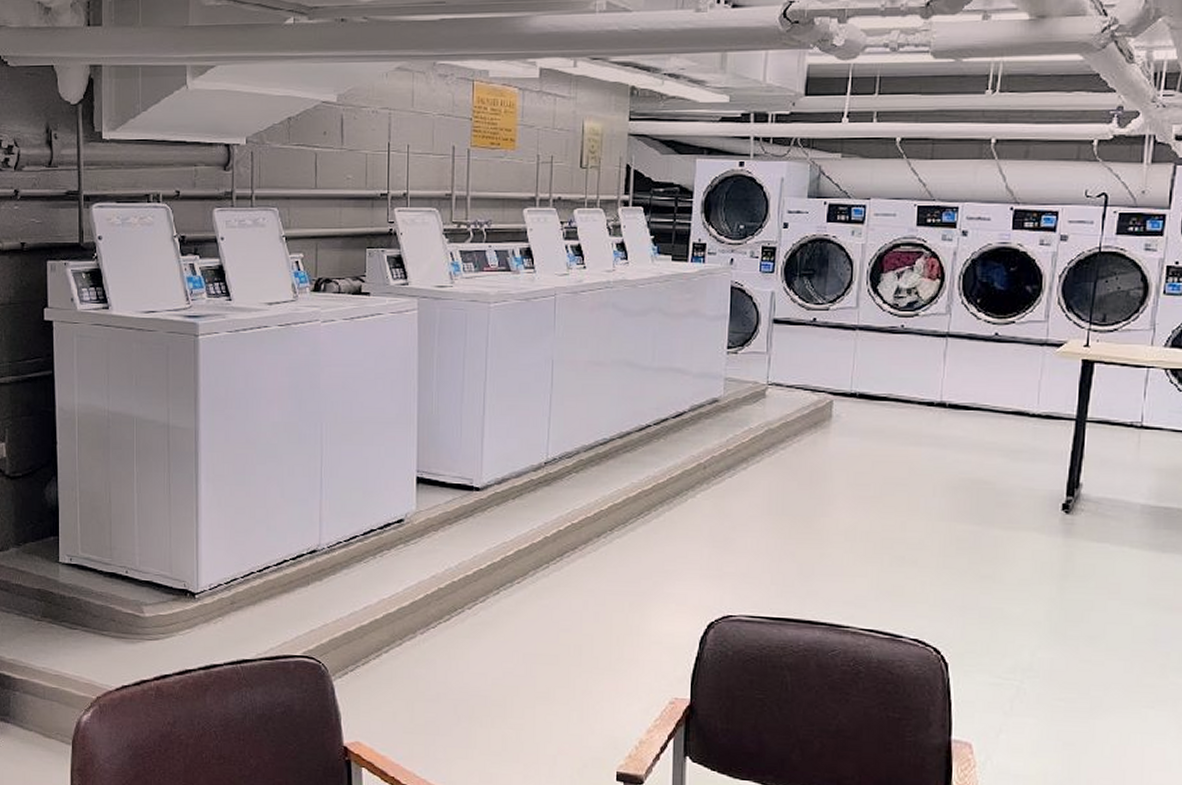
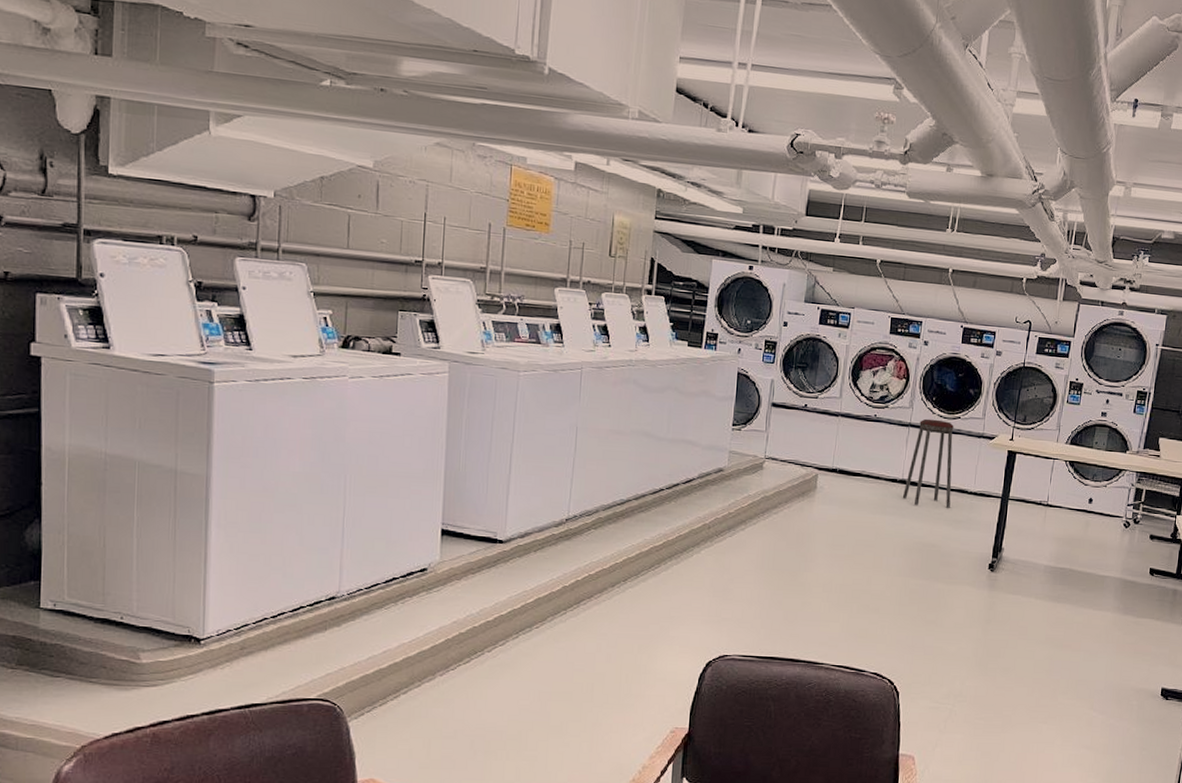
music stool: none [941,326,1007,435] -> present [902,418,954,508]

